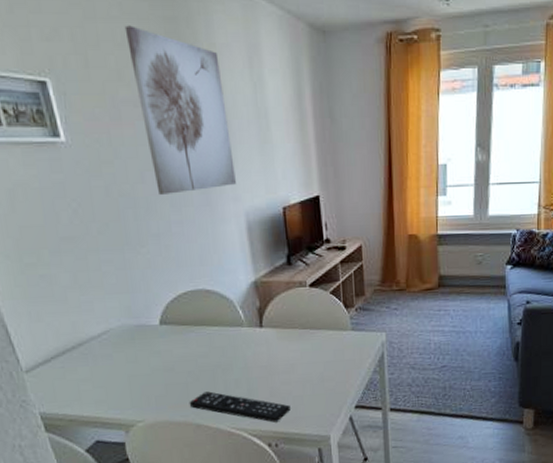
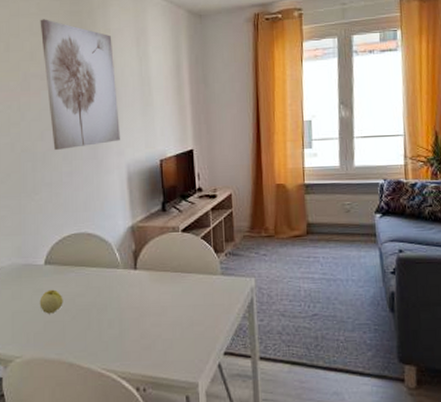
apple: none [158,351,185,376] -> present [39,289,63,314]
remote control: present [189,391,291,423] -> none [64,330,160,366]

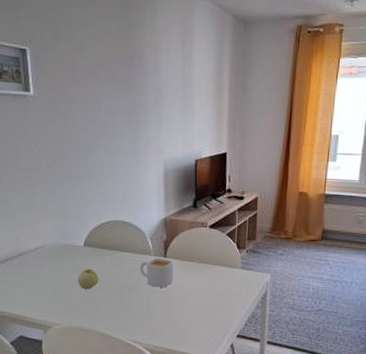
wall art: present [40,19,120,150] -> none [90,11,160,142]
mug: none [108,270,147,304] -> present [140,258,174,288]

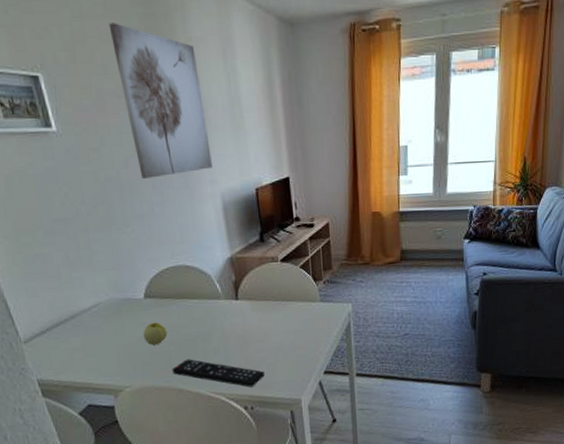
wall art: none [90,11,160,142] -> present [108,23,212,178]
remote control: none [98,306,181,340] -> present [172,359,265,387]
mug: present [140,258,174,288] -> none [210,301,250,333]

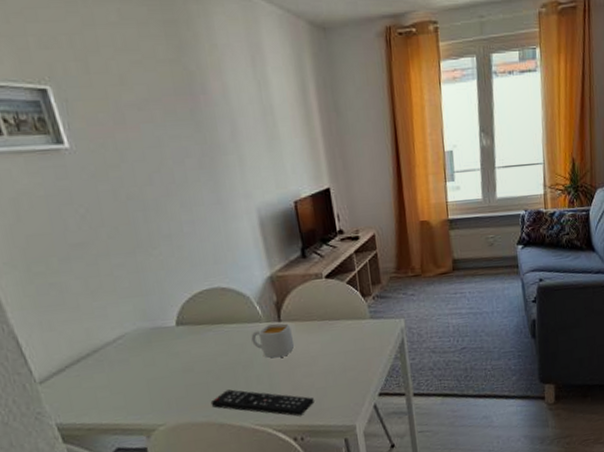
wall art: present [108,23,212,178] -> none [124,30,246,196]
apple: present [143,322,168,346] -> none [176,351,204,378]
mug: none [210,301,250,333] -> present [251,323,295,358]

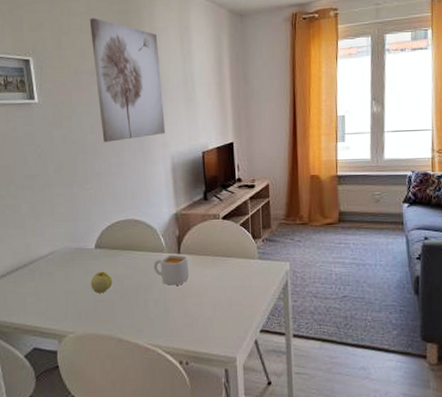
wall art: none [124,30,246,196] -> present [89,18,165,142]
apple: none [176,351,204,378] -> present [90,271,113,294]
remote control: present [210,389,314,416] -> none [113,309,201,341]

